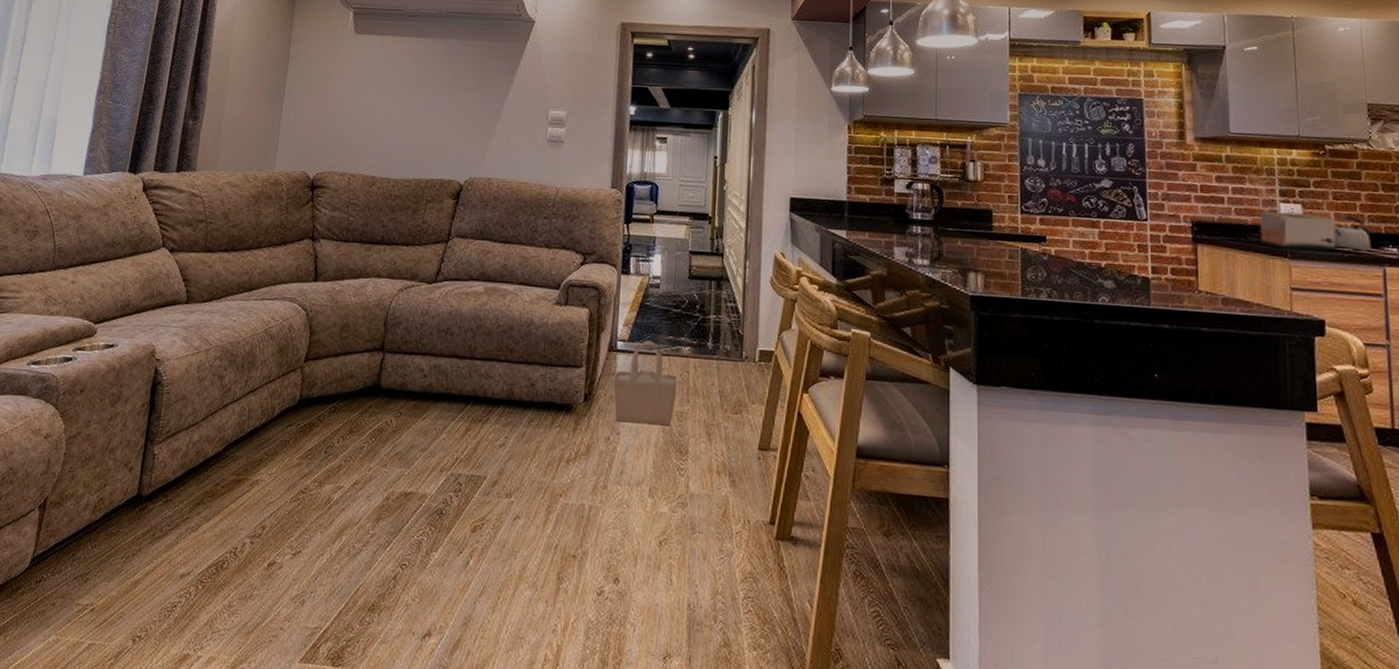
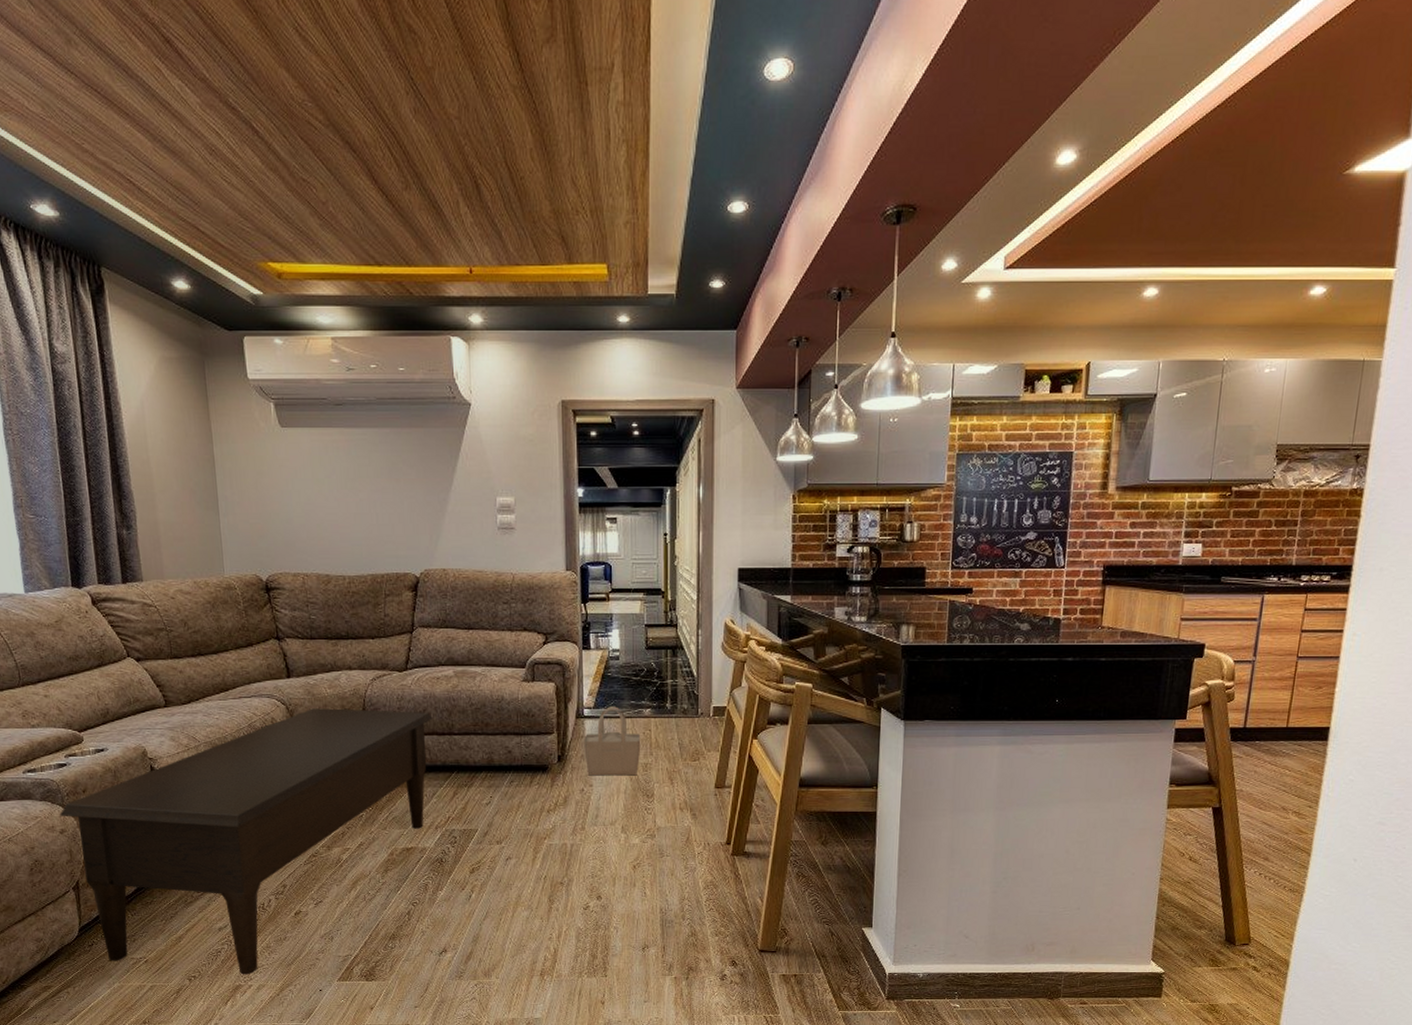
coffee table: none [50,317,456,640] -> present [60,708,433,974]
toaster: present [1259,211,1337,254] -> none [1161,552,1229,586]
kettle: present [1334,216,1372,252] -> none [1225,552,1258,582]

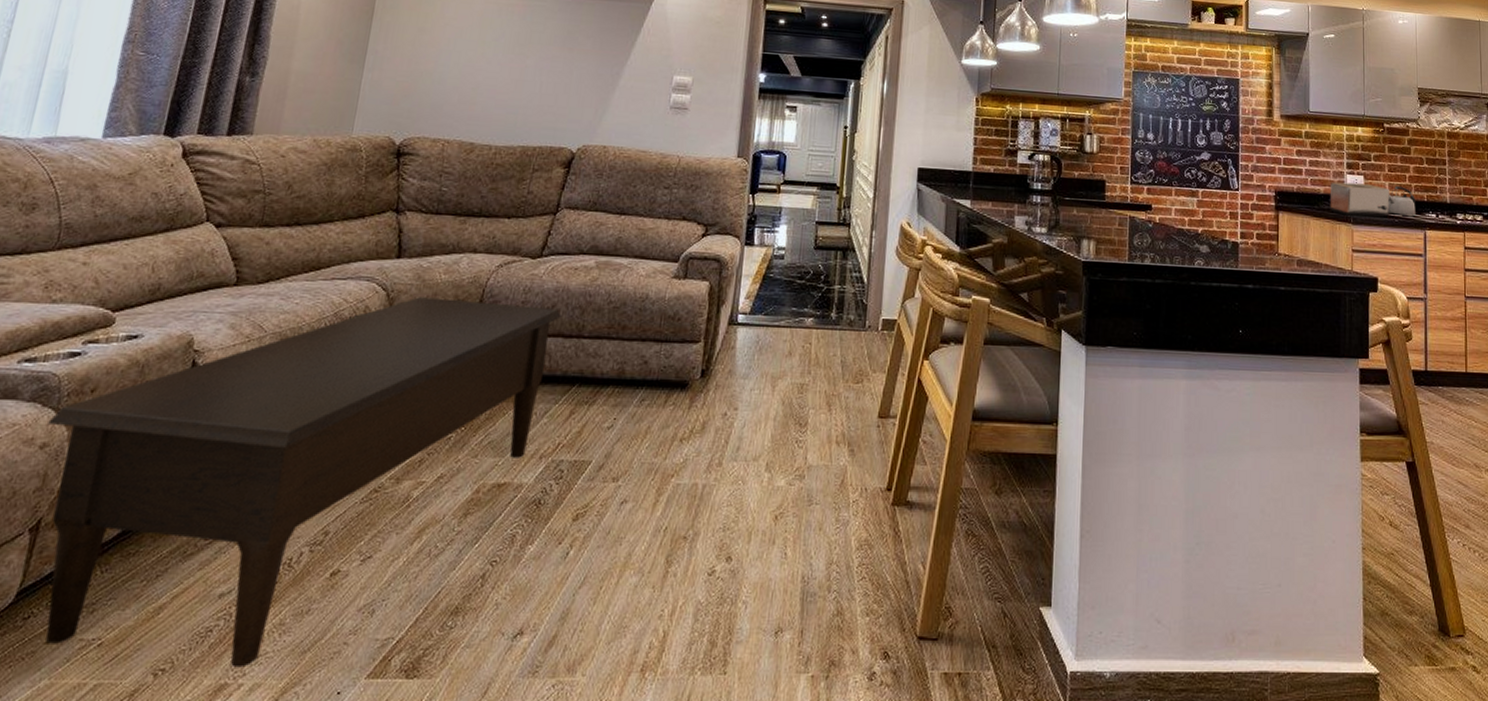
shopping bag: present [584,706,641,776] -> none [733,313,800,399]
toaster: none [1161,552,1229,586] -> present [1330,182,1390,220]
kettle: none [1225,552,1258,582] -> present [1388,186,1417,217]

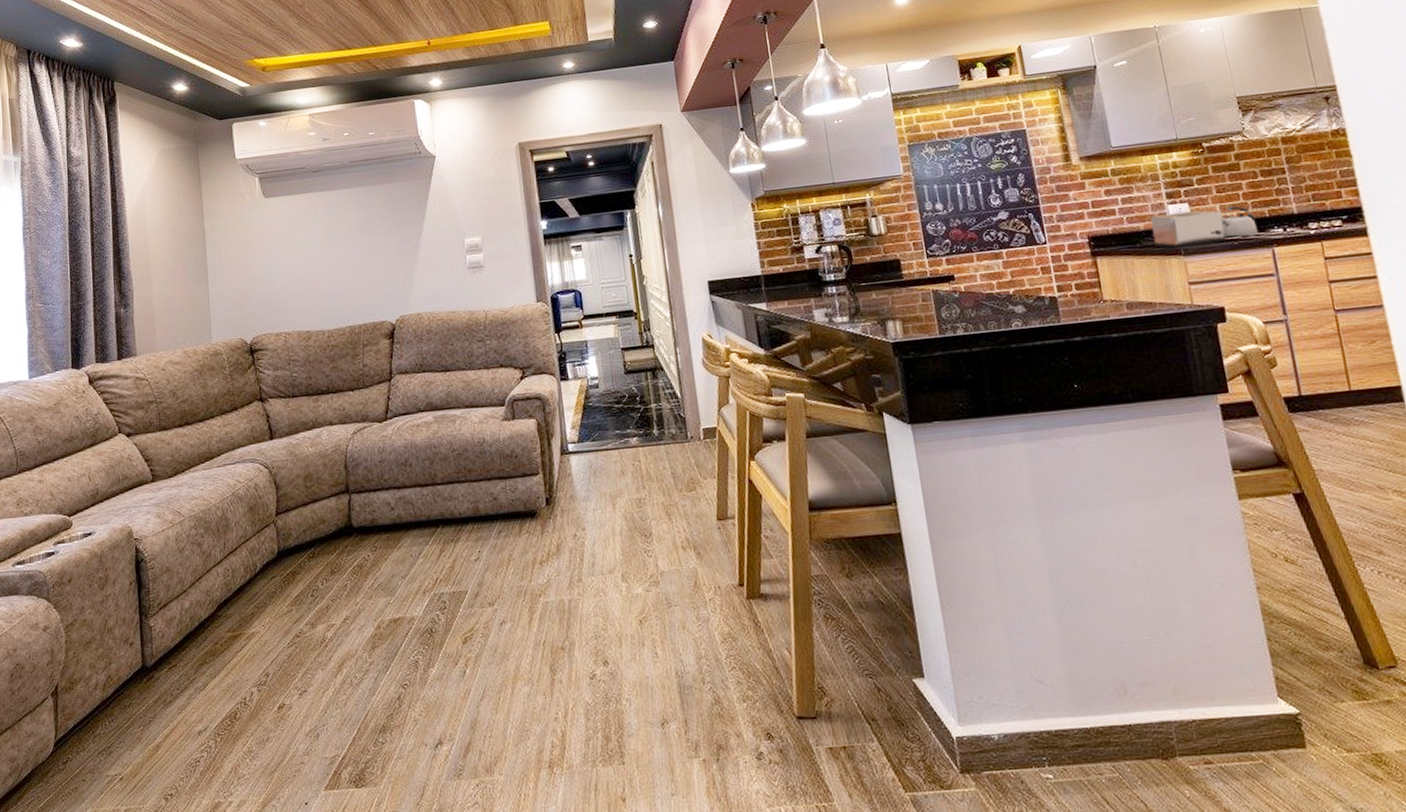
coffee table: present [45,297,562,666] -> none [44,463,415,788]

